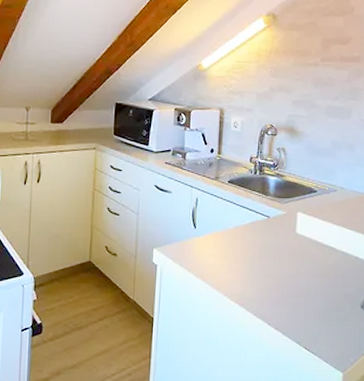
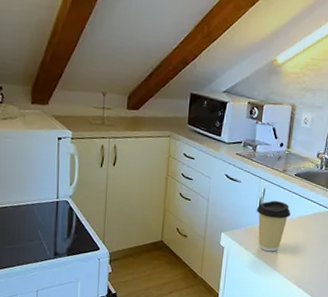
coffee cup: none [189,210,227,267] -> present [256,200,291,252]

